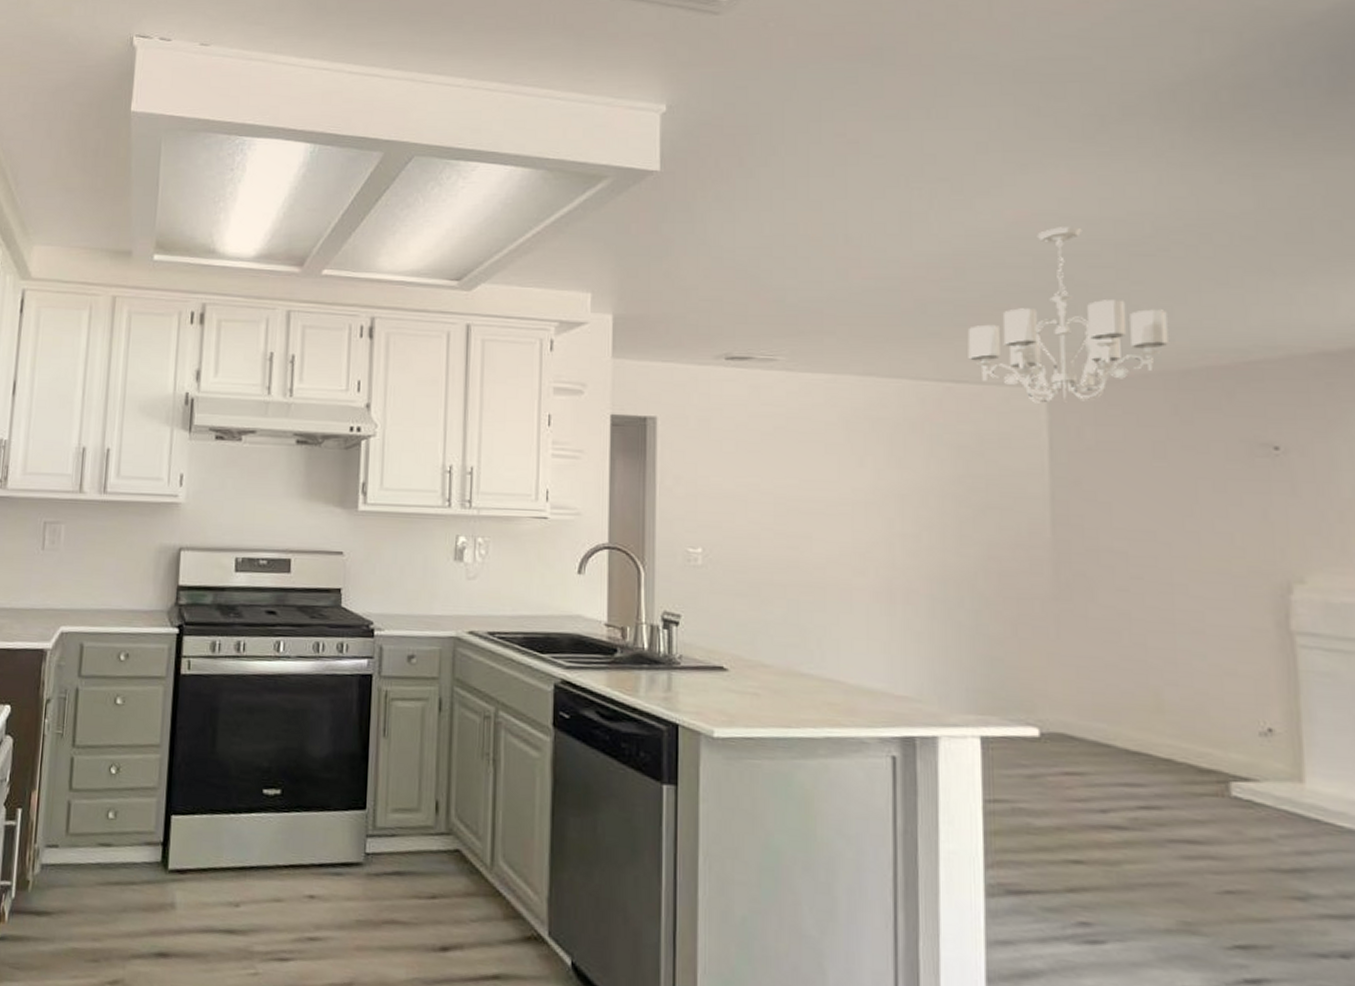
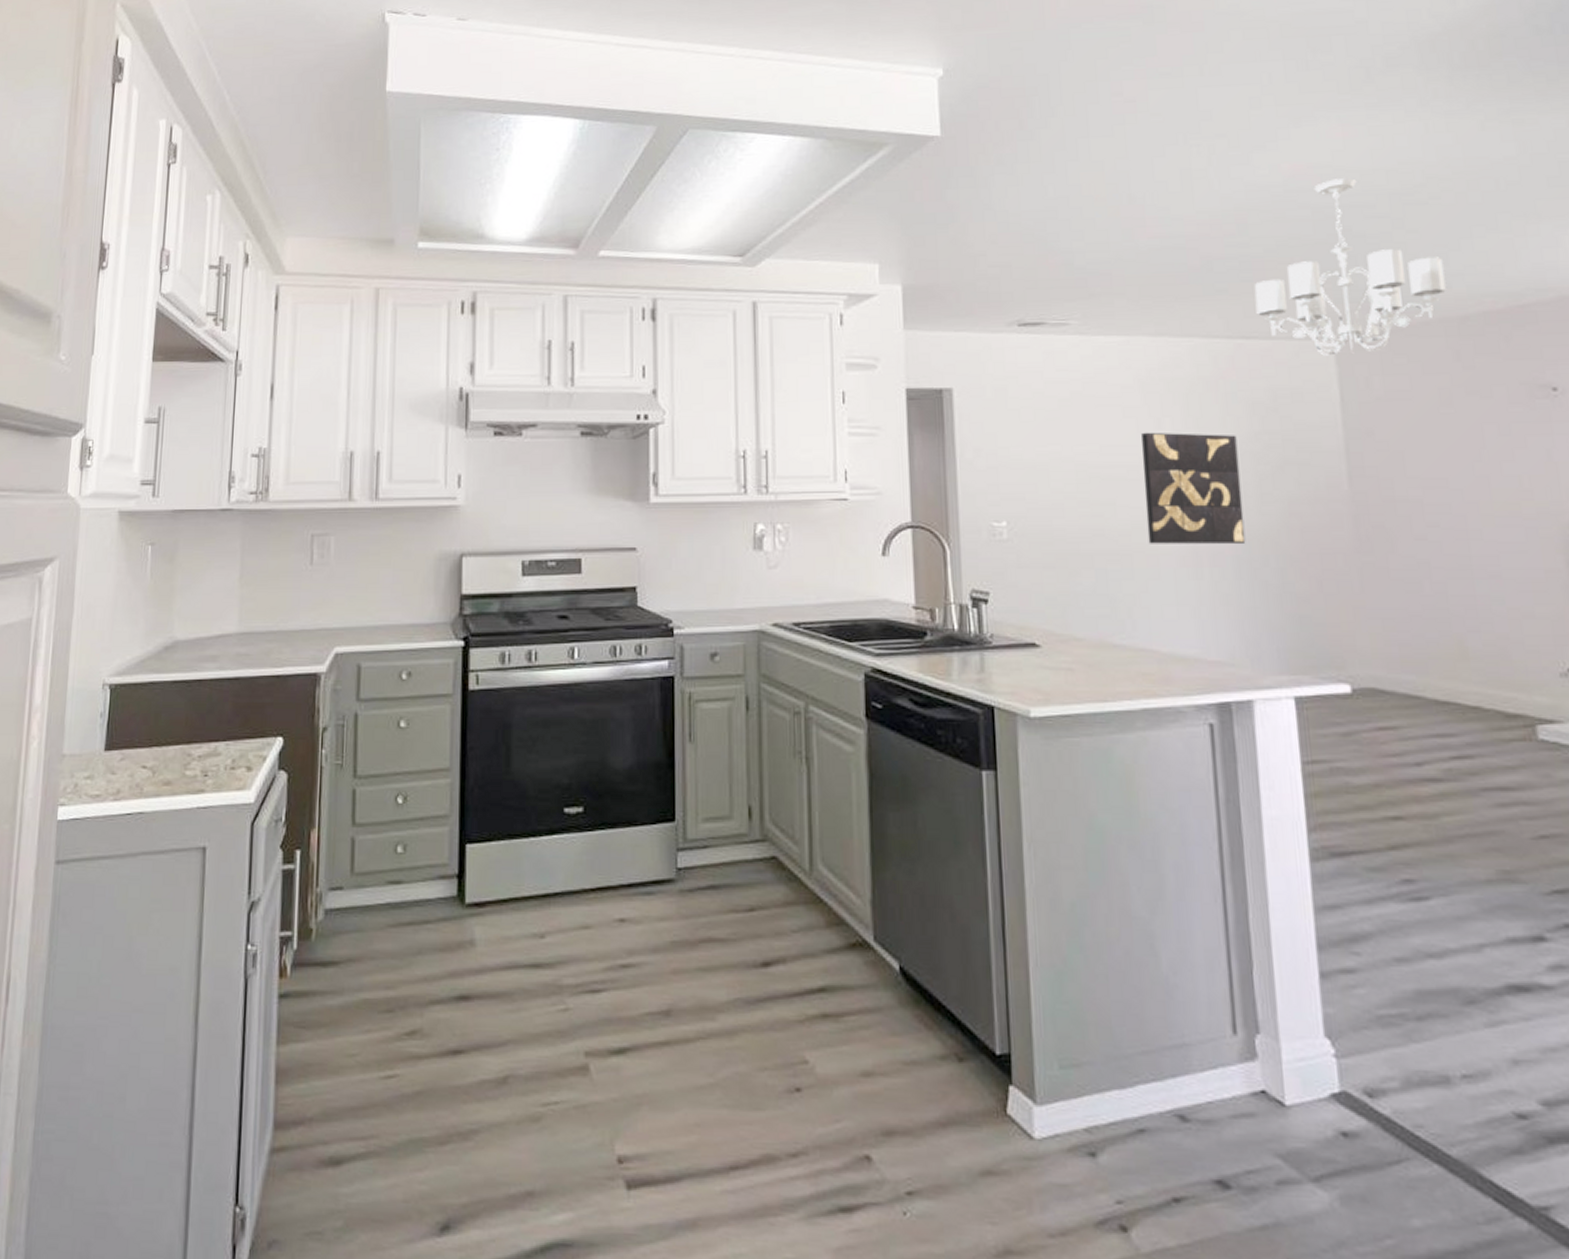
wall art: none [841,469,942,584] -> present [1141,432,1246,544]

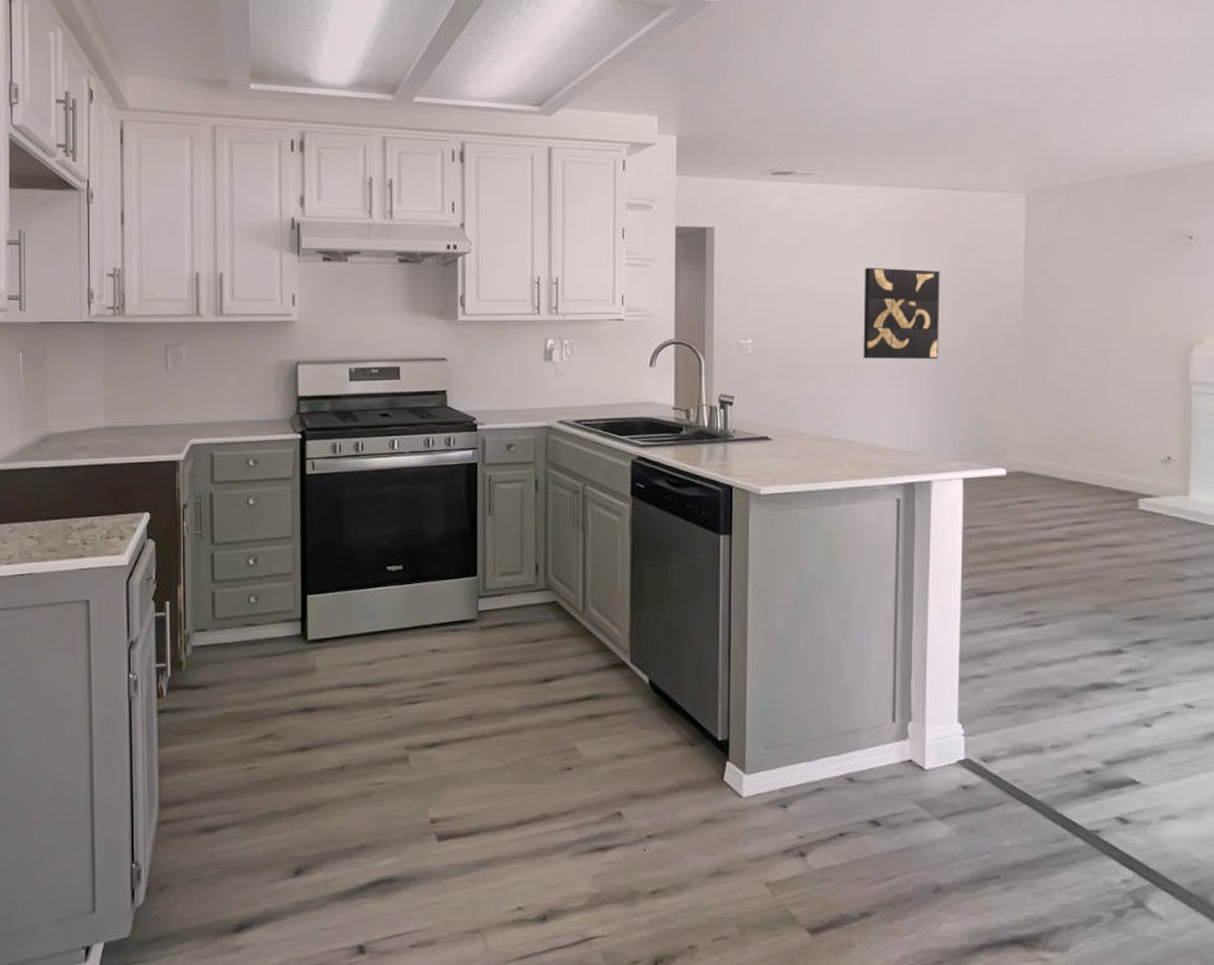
chandelier: present [1254,177,1446,356] -> none [966,51,1119,206]

